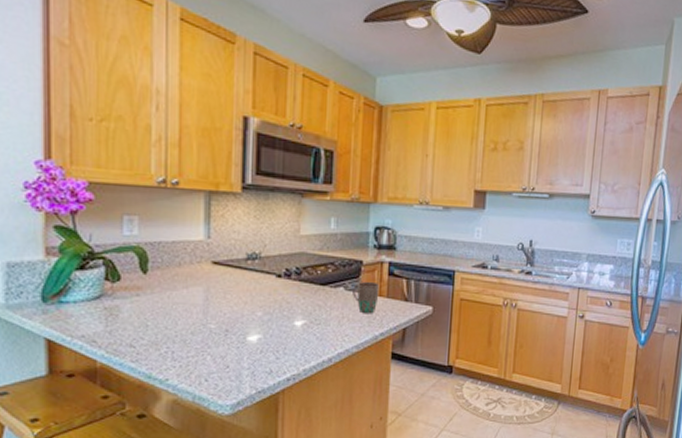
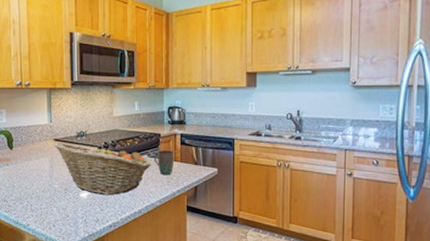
fruit basket: none [212,267,349,340] -> present [54,143,152,196]

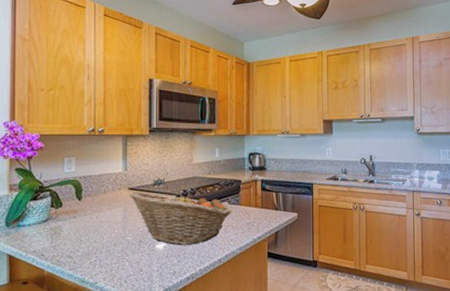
mug: present [154,149,175,176] -> none [235,196,255,222]

